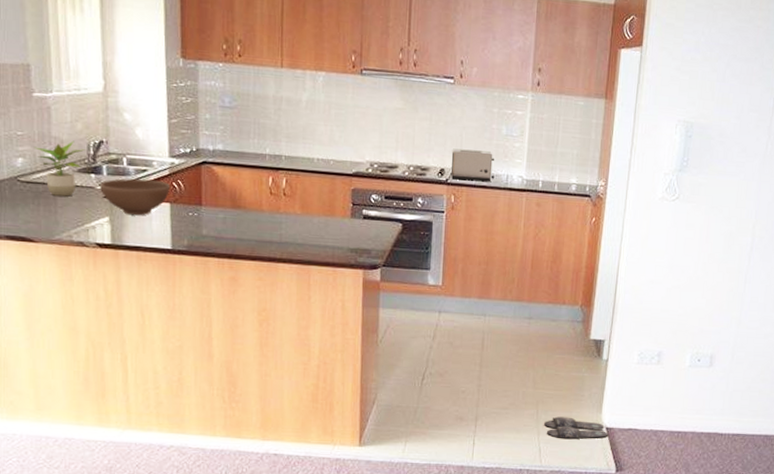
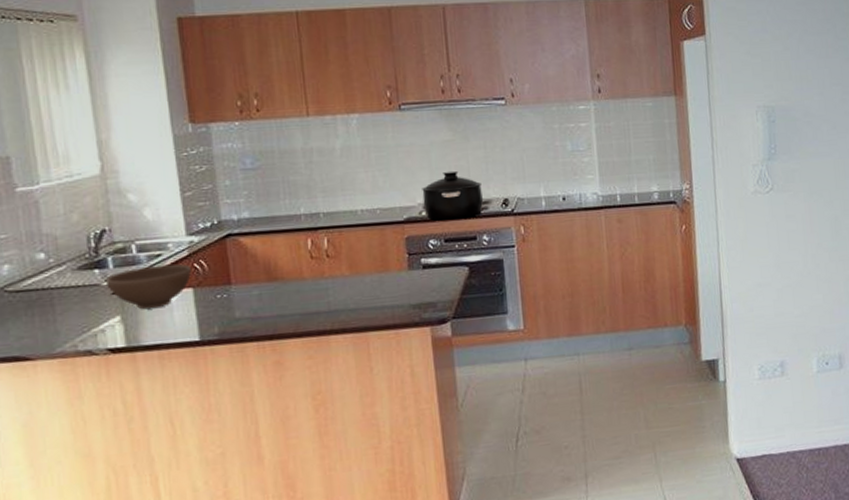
potted plant: present [34,140,85,197] -> none [21,234,85,302]
saucepan: none [370,136,423,181] -> present [422,170,484,221]
toaster: present [450,148,494,182] -> none [513,171,563,209]
slippers: present [544,416,609,440] -> none [665,454,741,482]

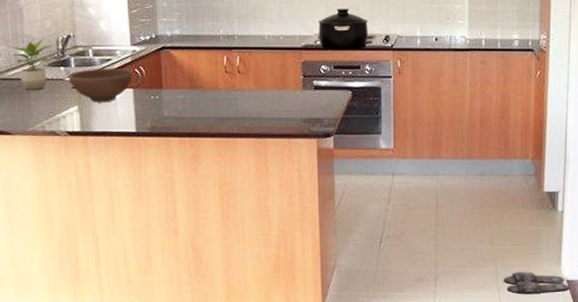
potted plant: none [21,234,85,302] -> present [8,37,55,90]
slippers: none [665,454,741,482] -> present [504,272,570,295]

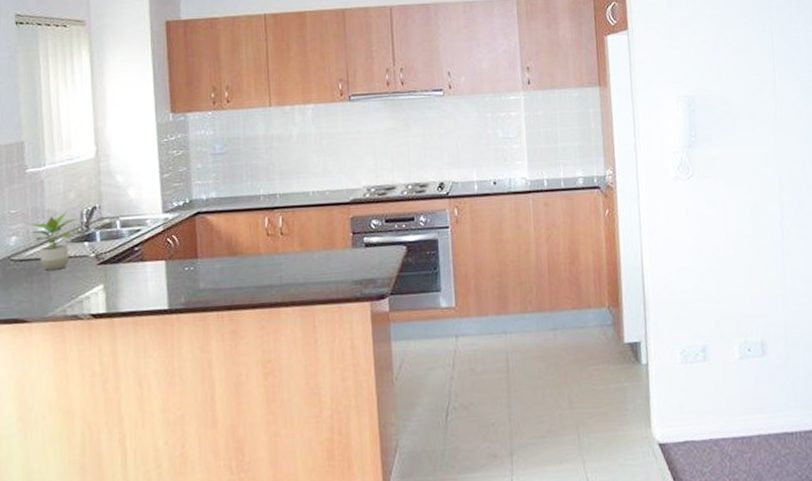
bowl: present [69,68,132,103] -> none [94,238,164,279]
saucepan: present [318,8,369,50] -> none [367,156,422,202]
slippers: present [504,272,570,295] -> none [588,437,663,465]

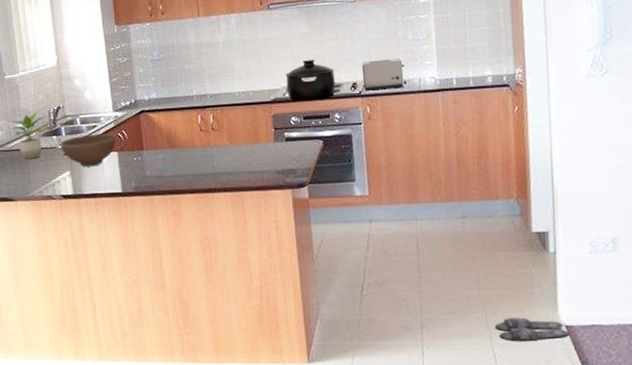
bowl: none [94,238,164,279] -> present [61,133,116,167]
saucepan: none [367,156,422,202] -> present [286,59,336,101]
toaster: none [449,157,494,192] -> present [361,58,404,91]
slippers: none [588,437,663,465] -> present [495,317,570,342]

